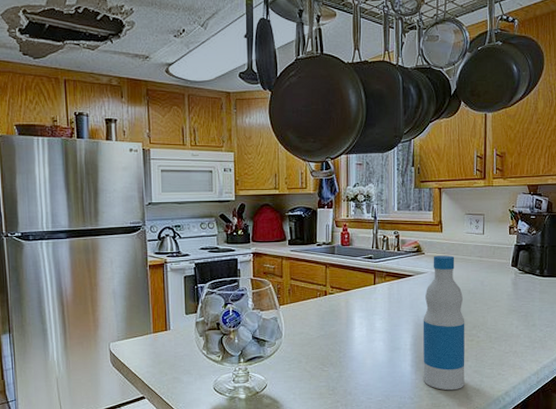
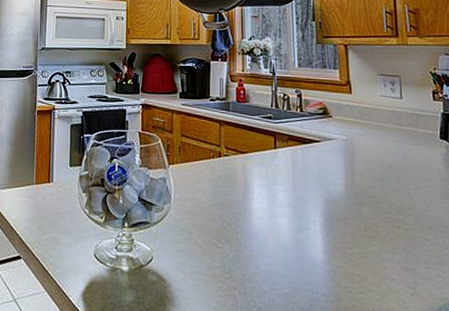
bottle: present [423,255,465,391] -> none [334,120,393,291]

